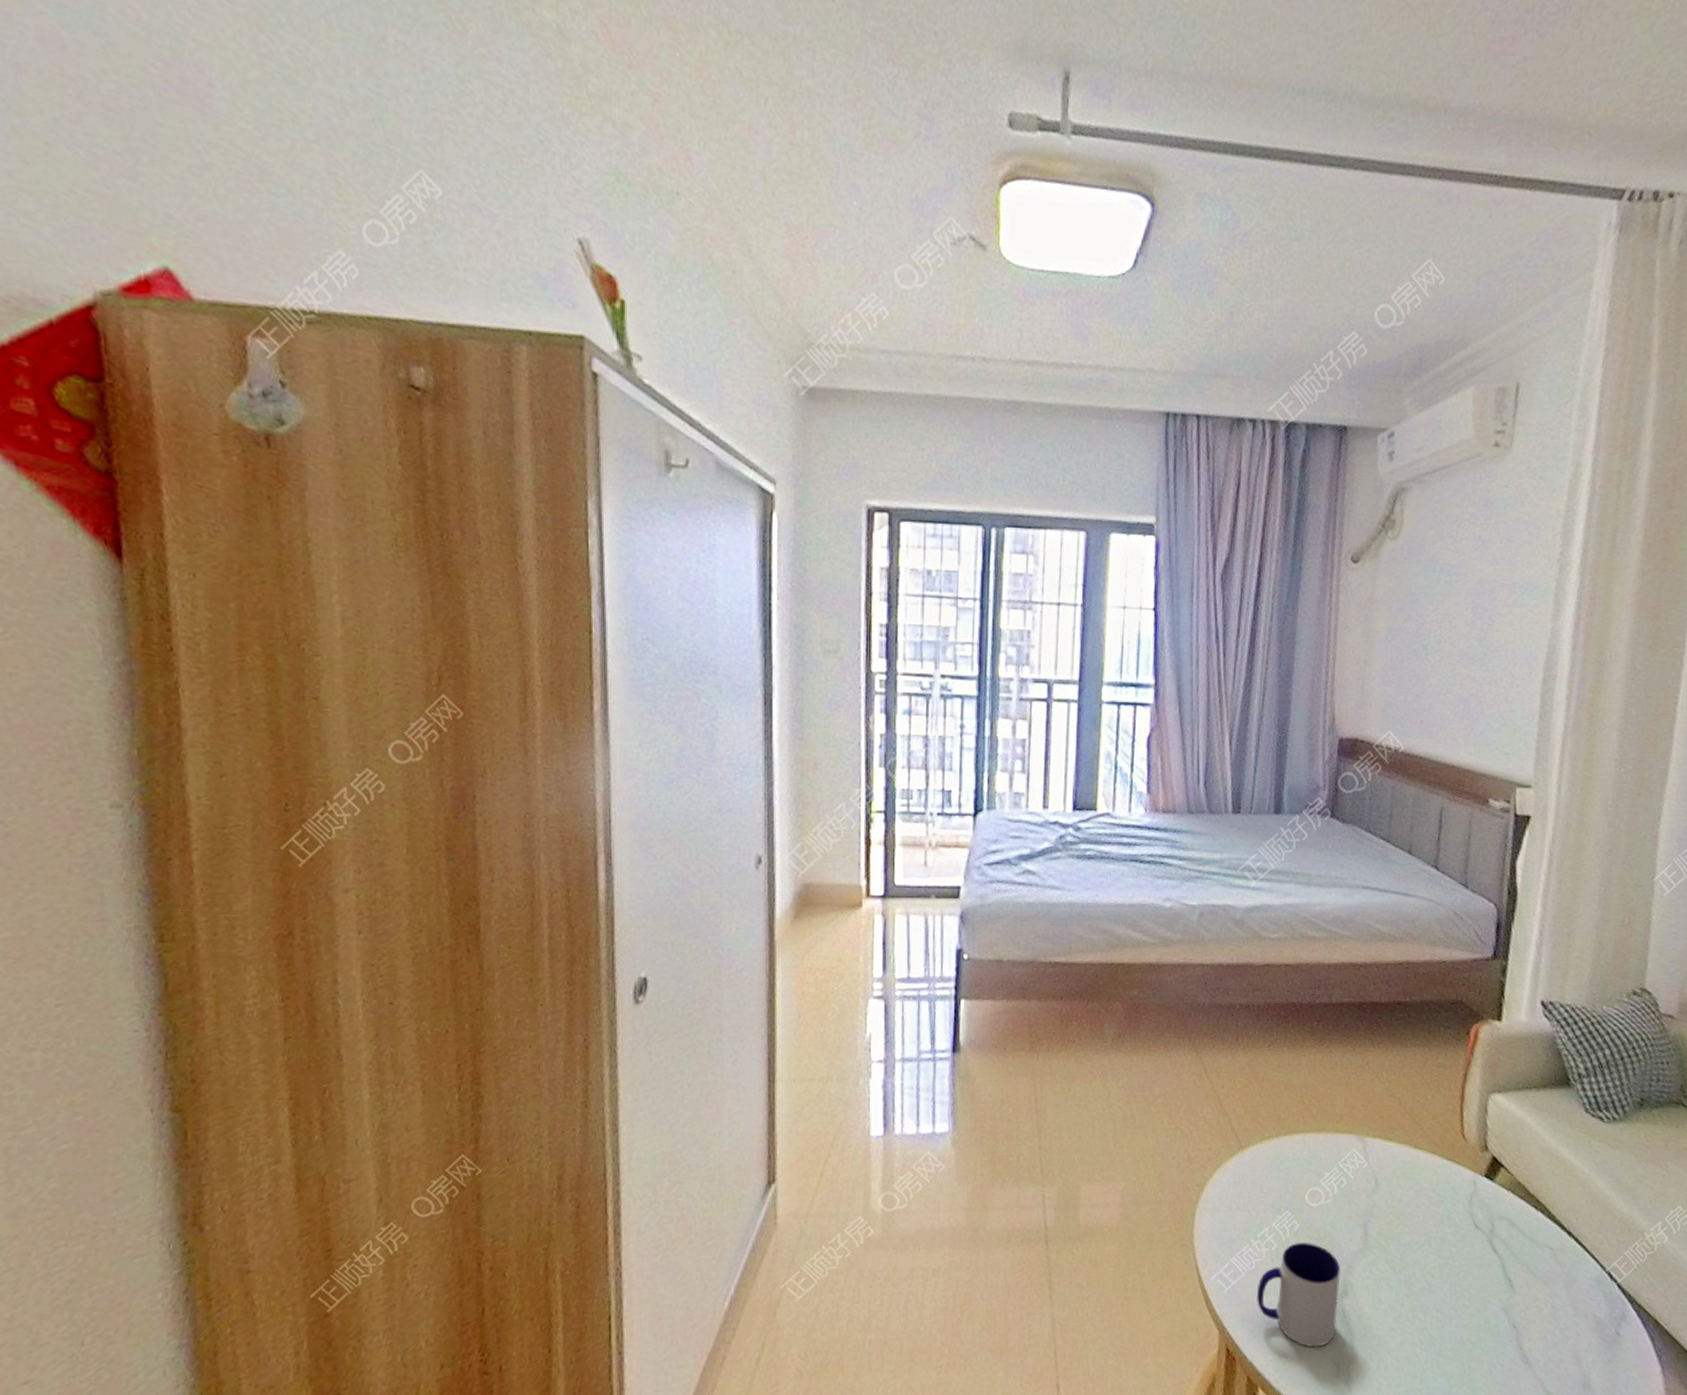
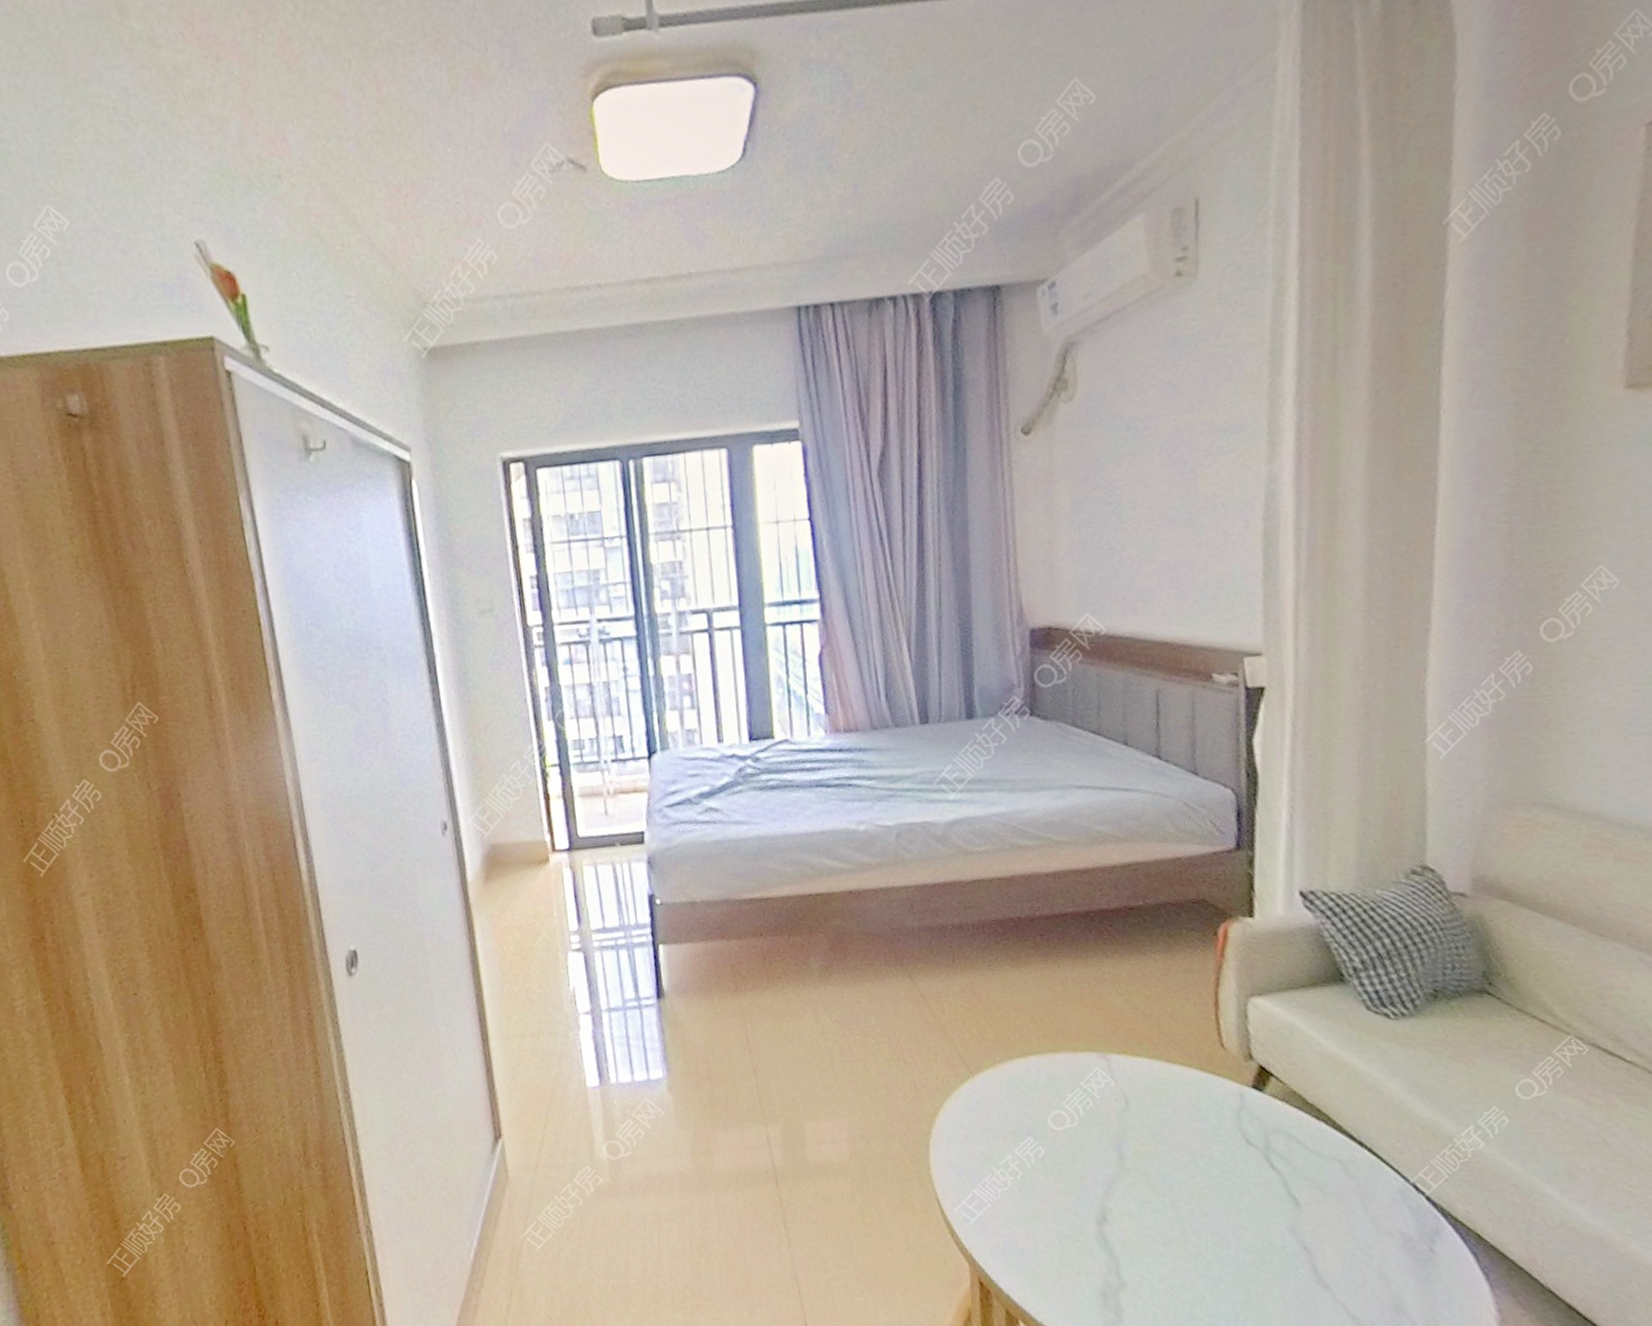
mug: present [1257,1243,1341,1347] -> none [1006,1169,1098,1277]

